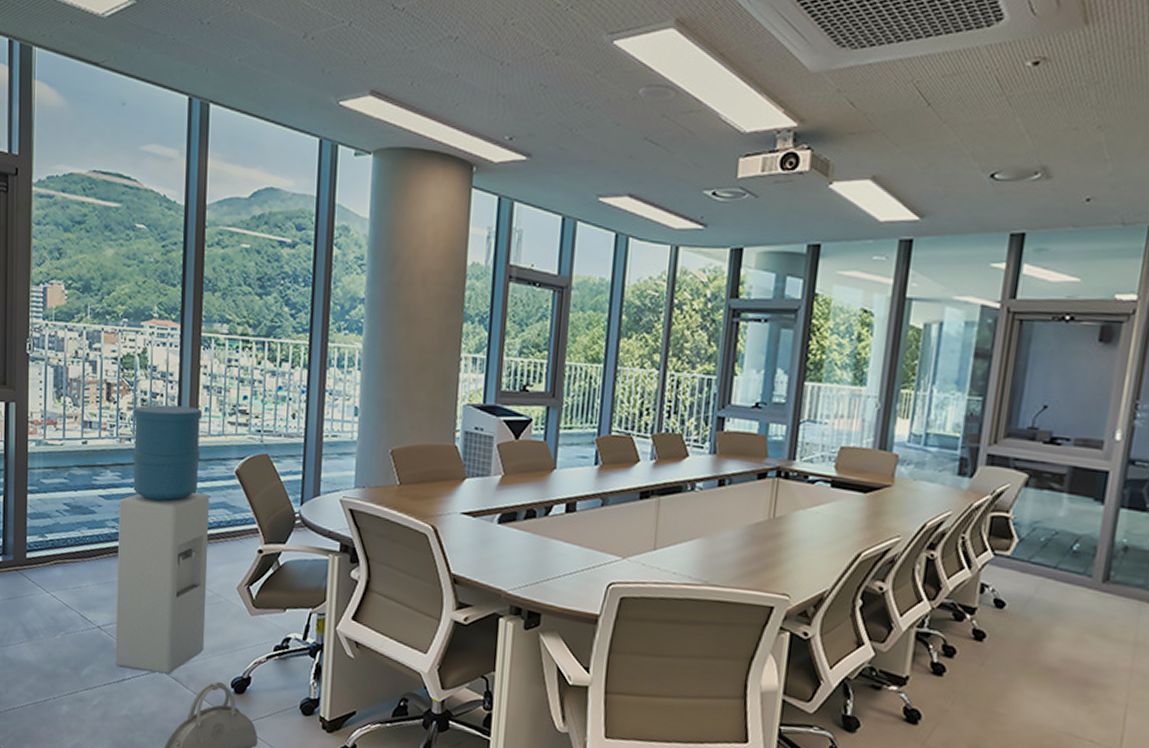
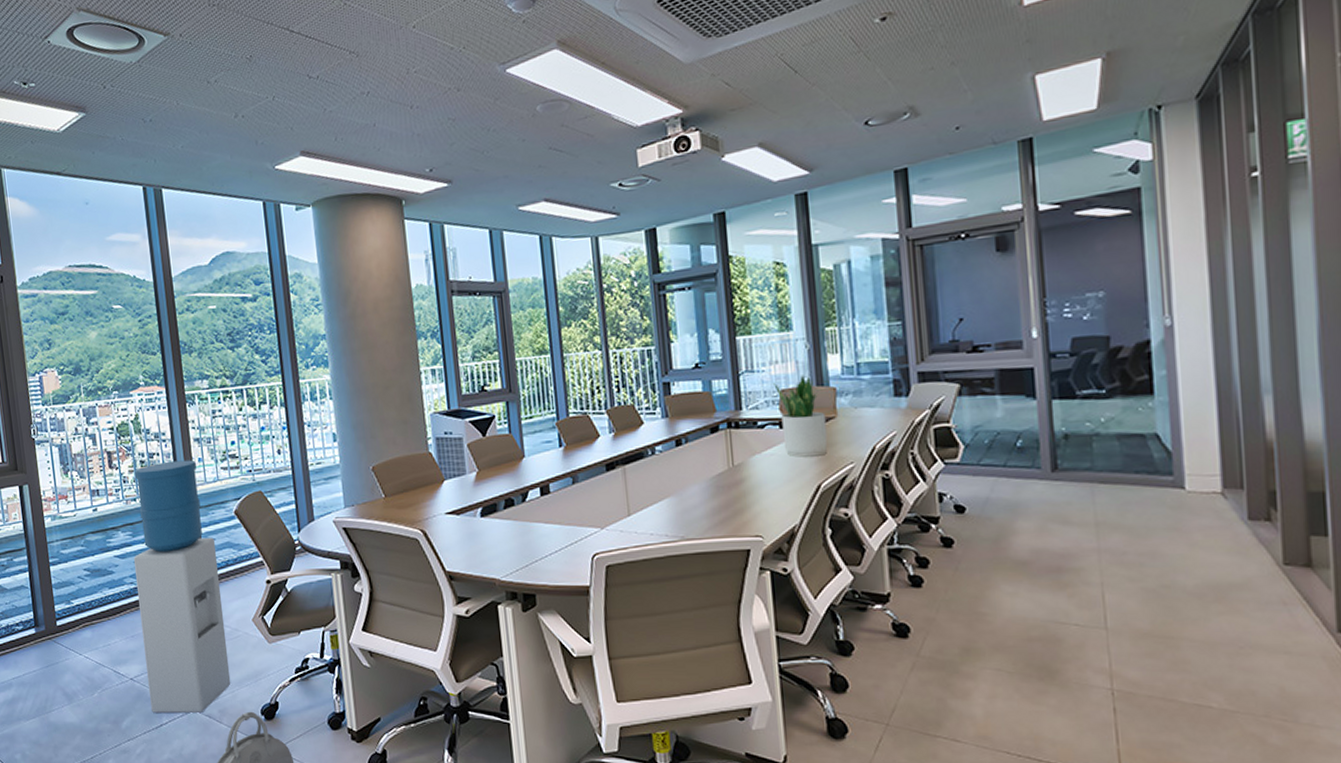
planter: none [832,435,882,524] -> present [773,375,828,458]

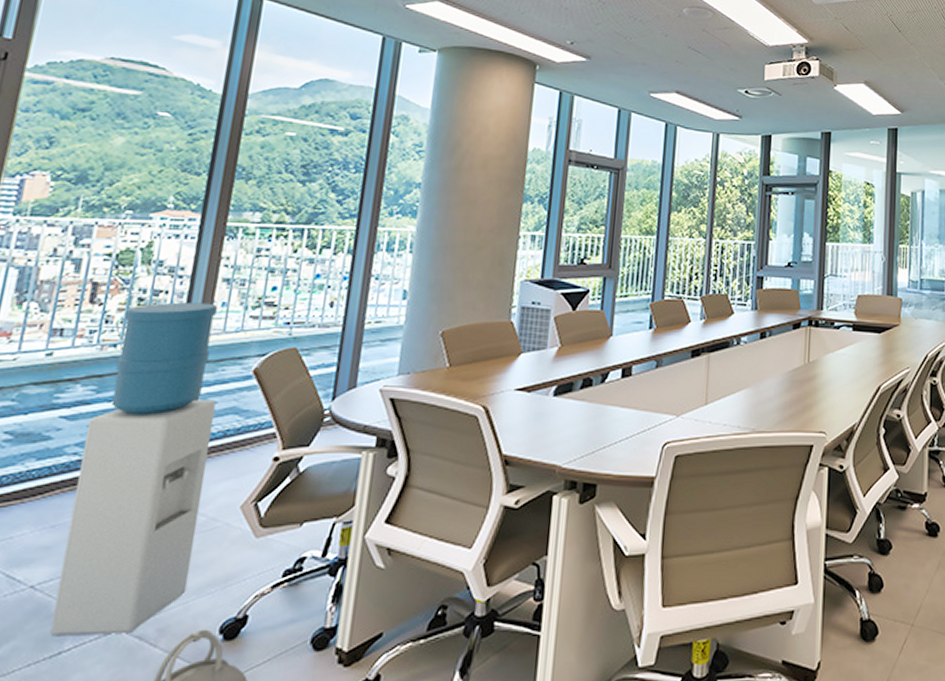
planter: present [773,375,828,458] -> none [852,284,891,359]

